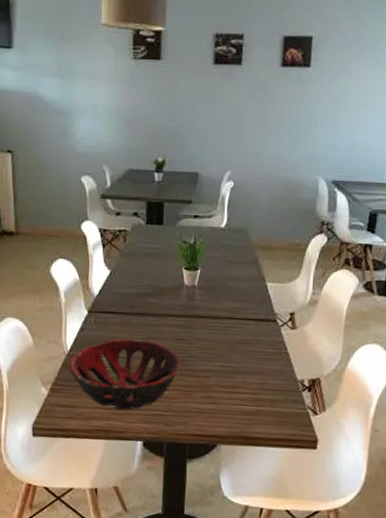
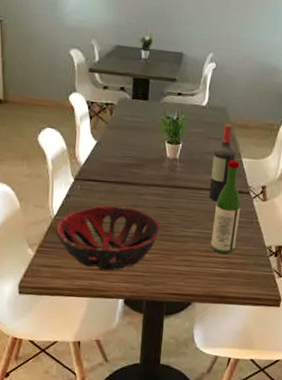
wine bottle: none [231,245,260,331] -> present [208,123,236,202]
wine bottle: none [235,285,267,390] -> present [210,160,241,254]

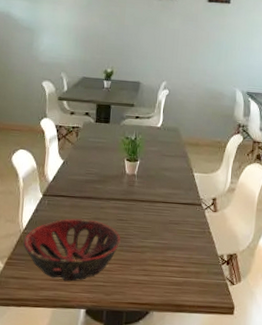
wine bottle: present [208,123,236,202] -> none [164,142,188,213]
wine bottle: present [210,160,241,254] -> none [167,175,194,264]

